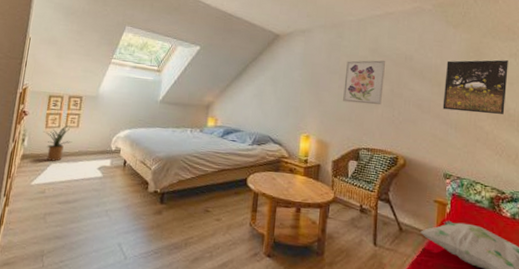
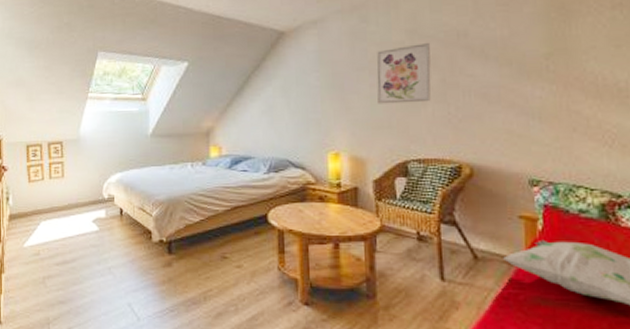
house plant: present [43,124,73,162] -> none [27,175,60,219]
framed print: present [442,59,508,114] -> none [517,13,612,95]

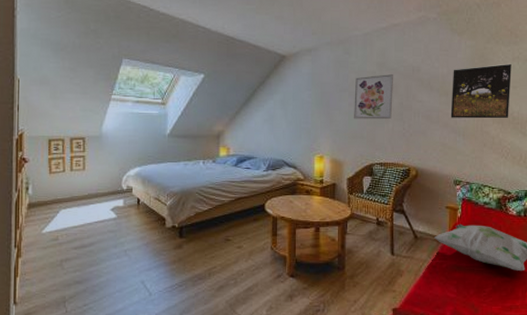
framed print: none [517,13,612,95] -> present [450,63,511,119]

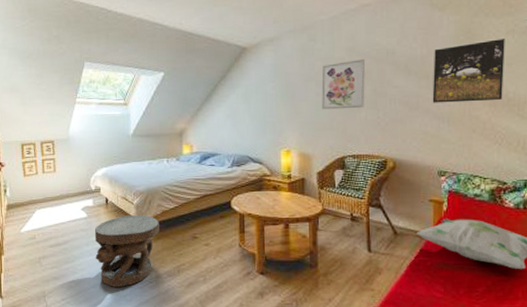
carved stool: none [123,217,192,291] -> present [94,215,159,287]

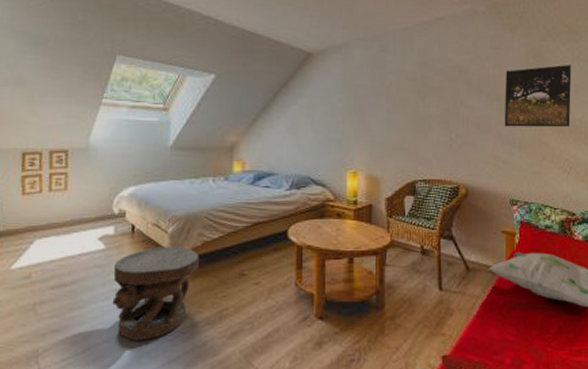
wall art: present [321,59,366,110] -> none [392,75,439,129]

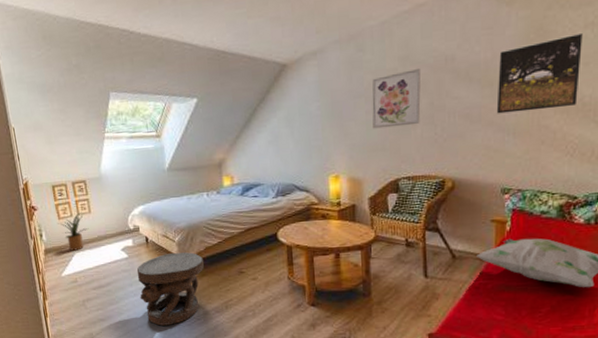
house plant: none [20,187,61,236] -> present [58,212,89,251]
wall art: none [392,75,439,129] -> present [372,69,422,129]

